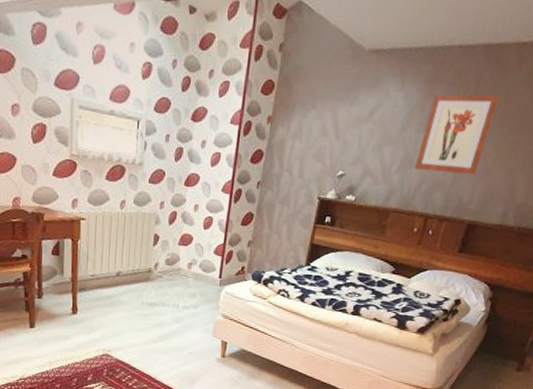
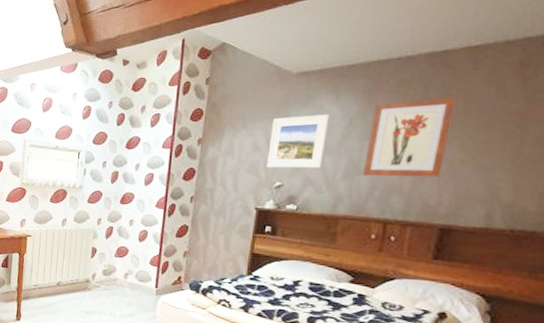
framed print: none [332,99,394,159] -> present [267,114,329,169]

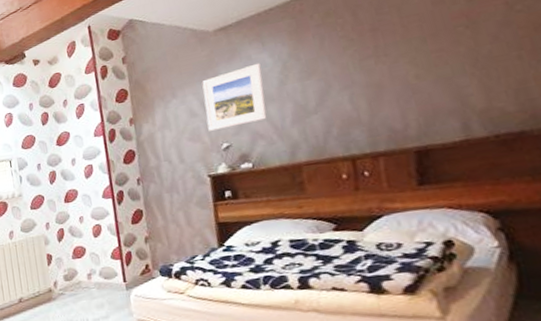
wall art: present [362,97,457,178] -> none [305,14,399,116]

